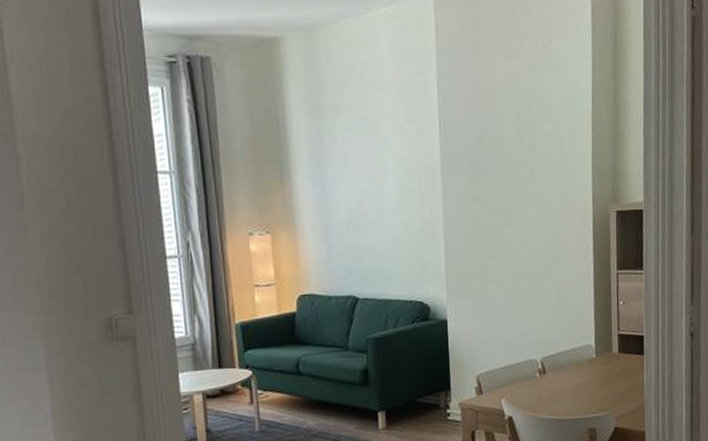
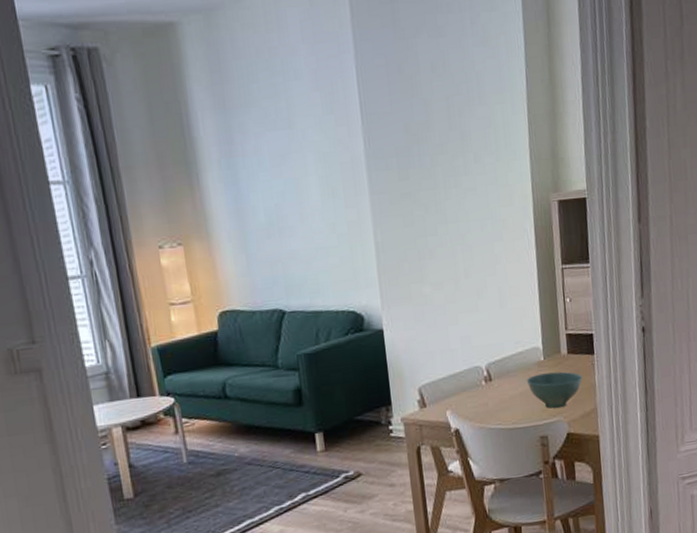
bowl: none [578,369,632,403] -> present [526,371,583,408]

